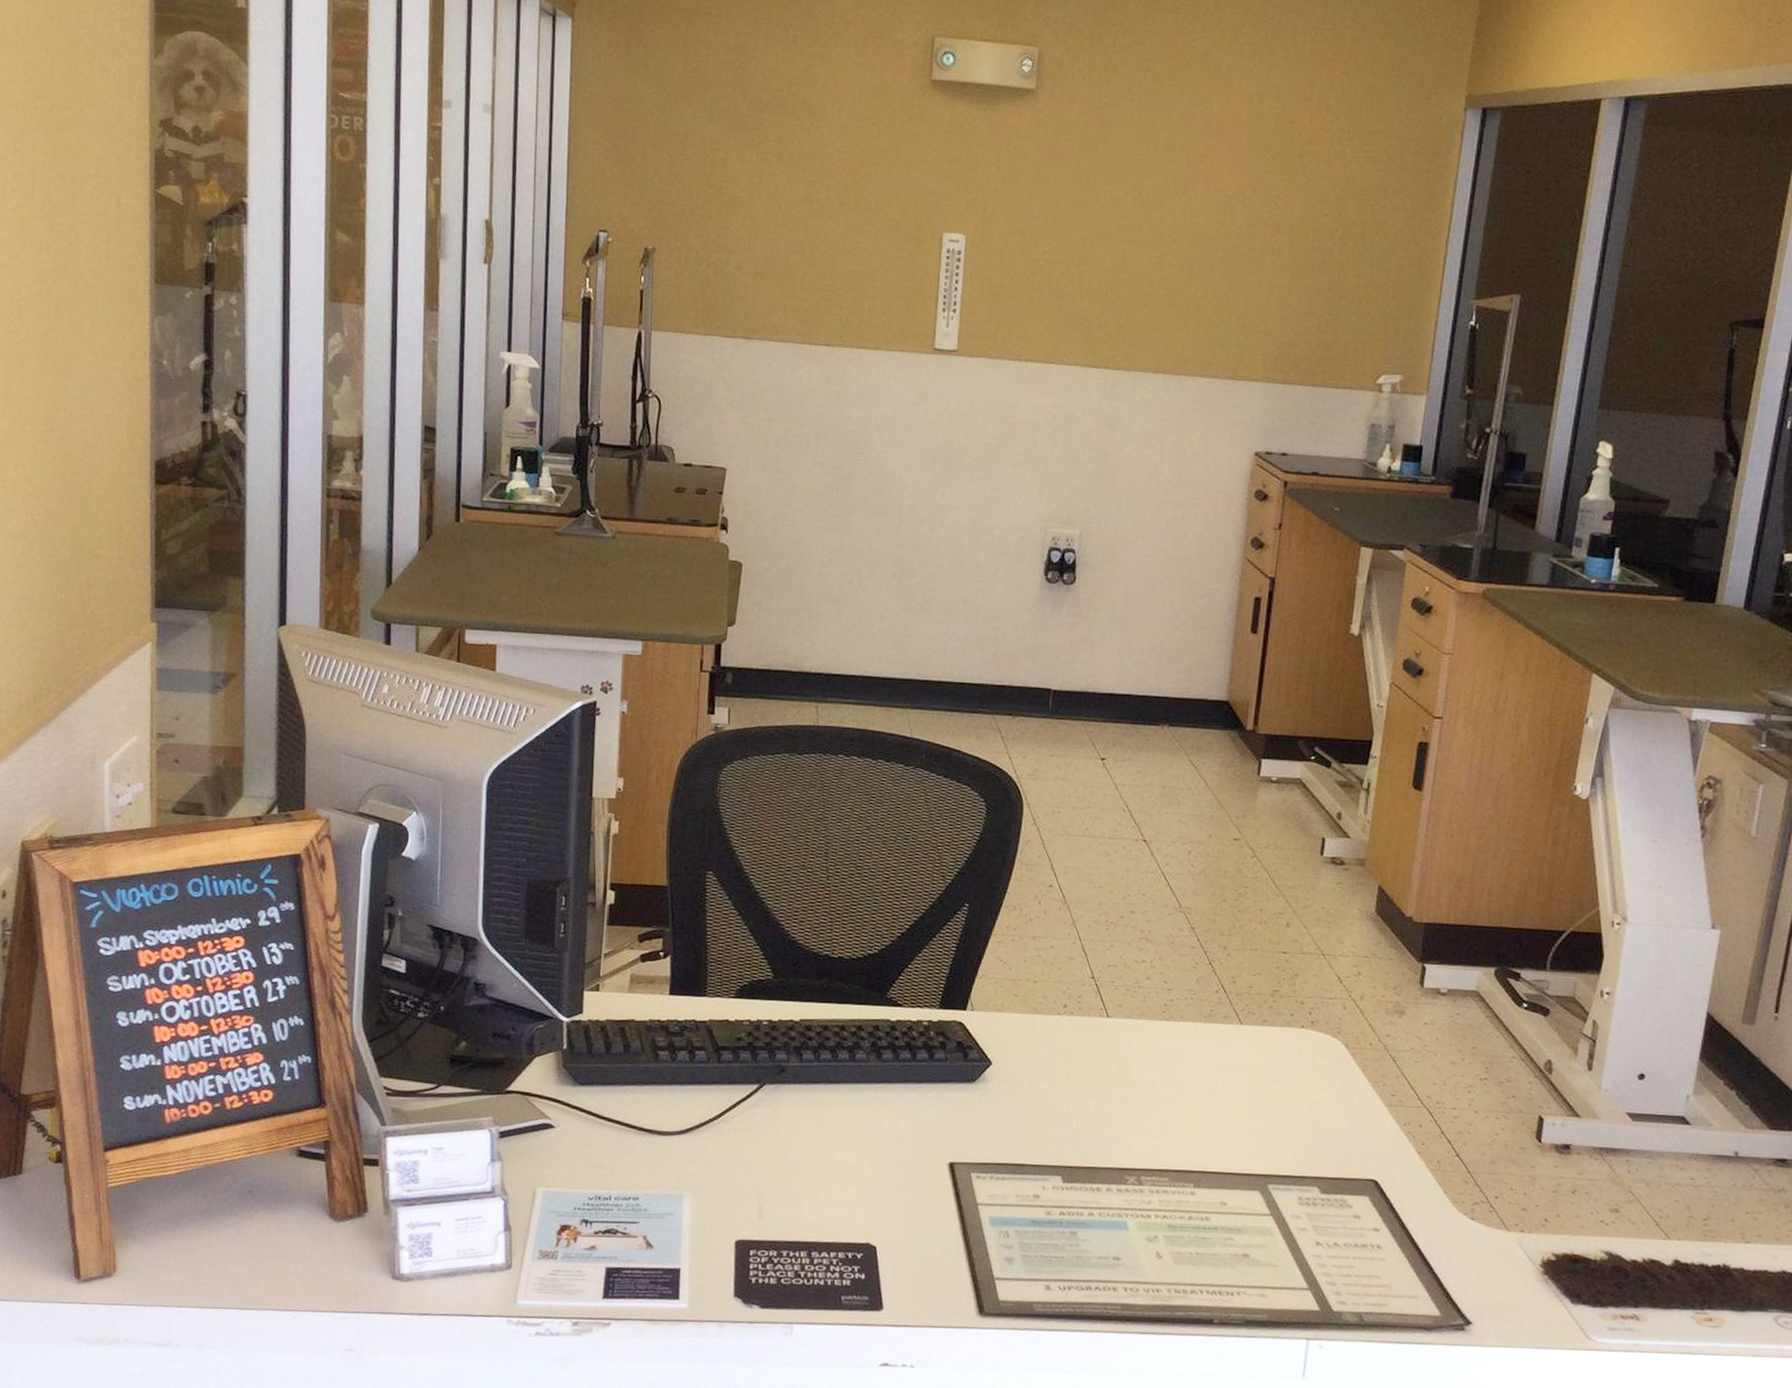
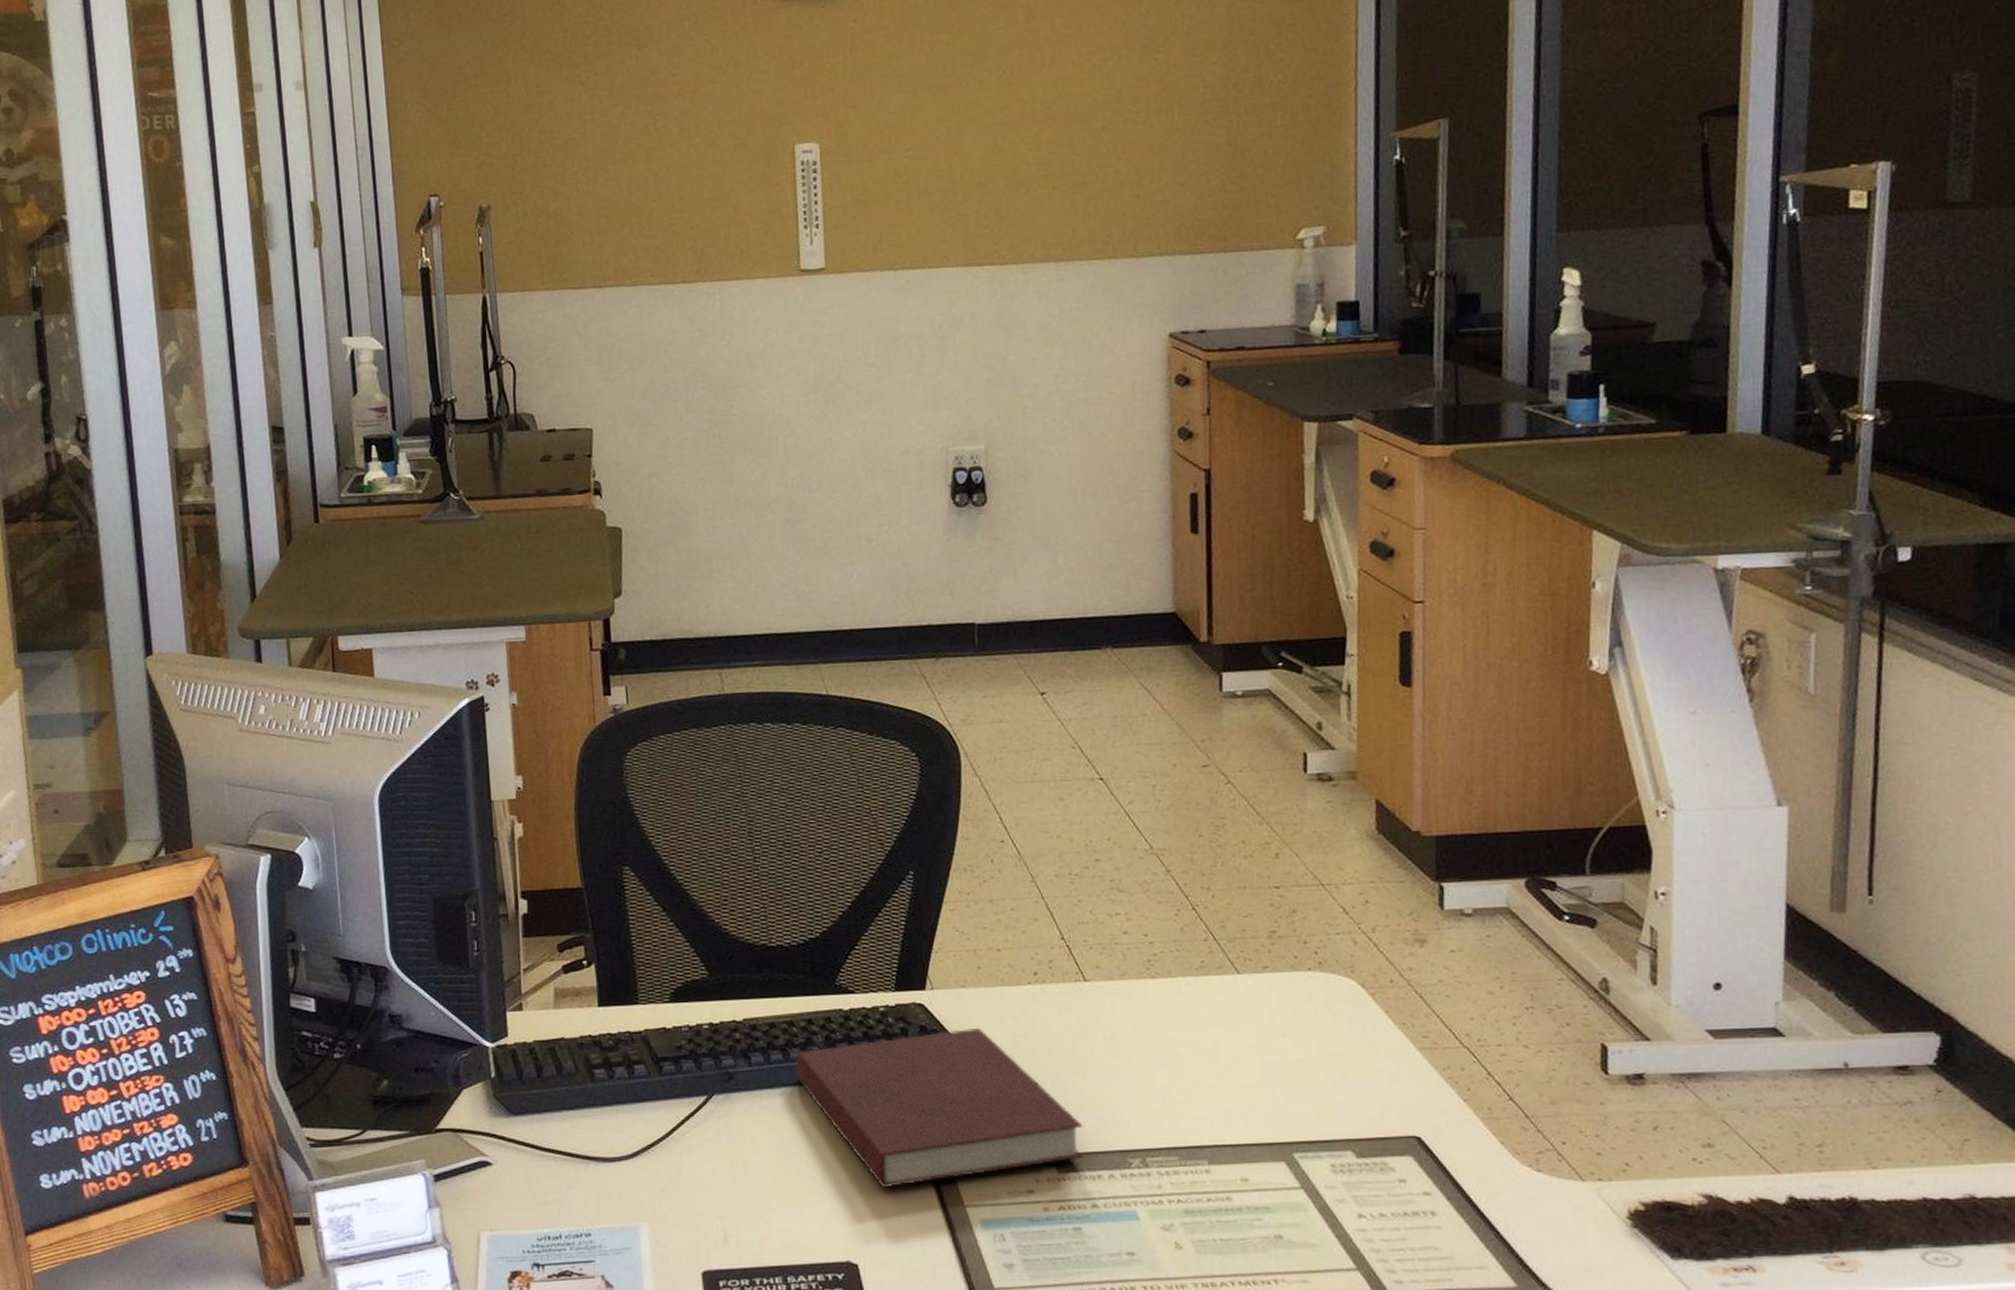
notebook: none [842,1048,1090,1182] -> present [795,1027,1084,1189]

